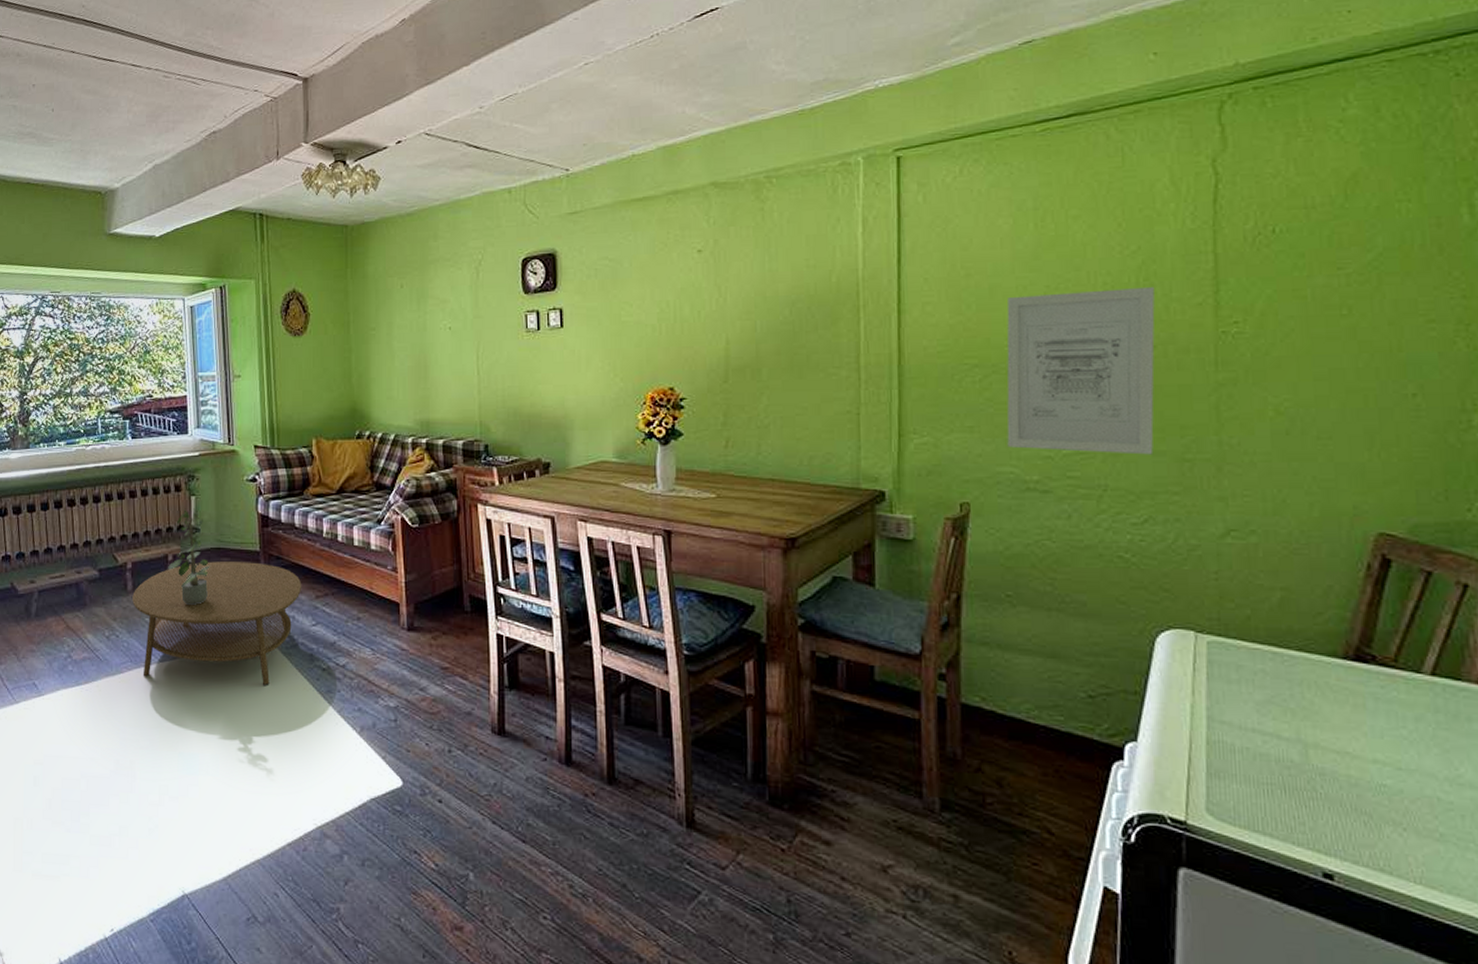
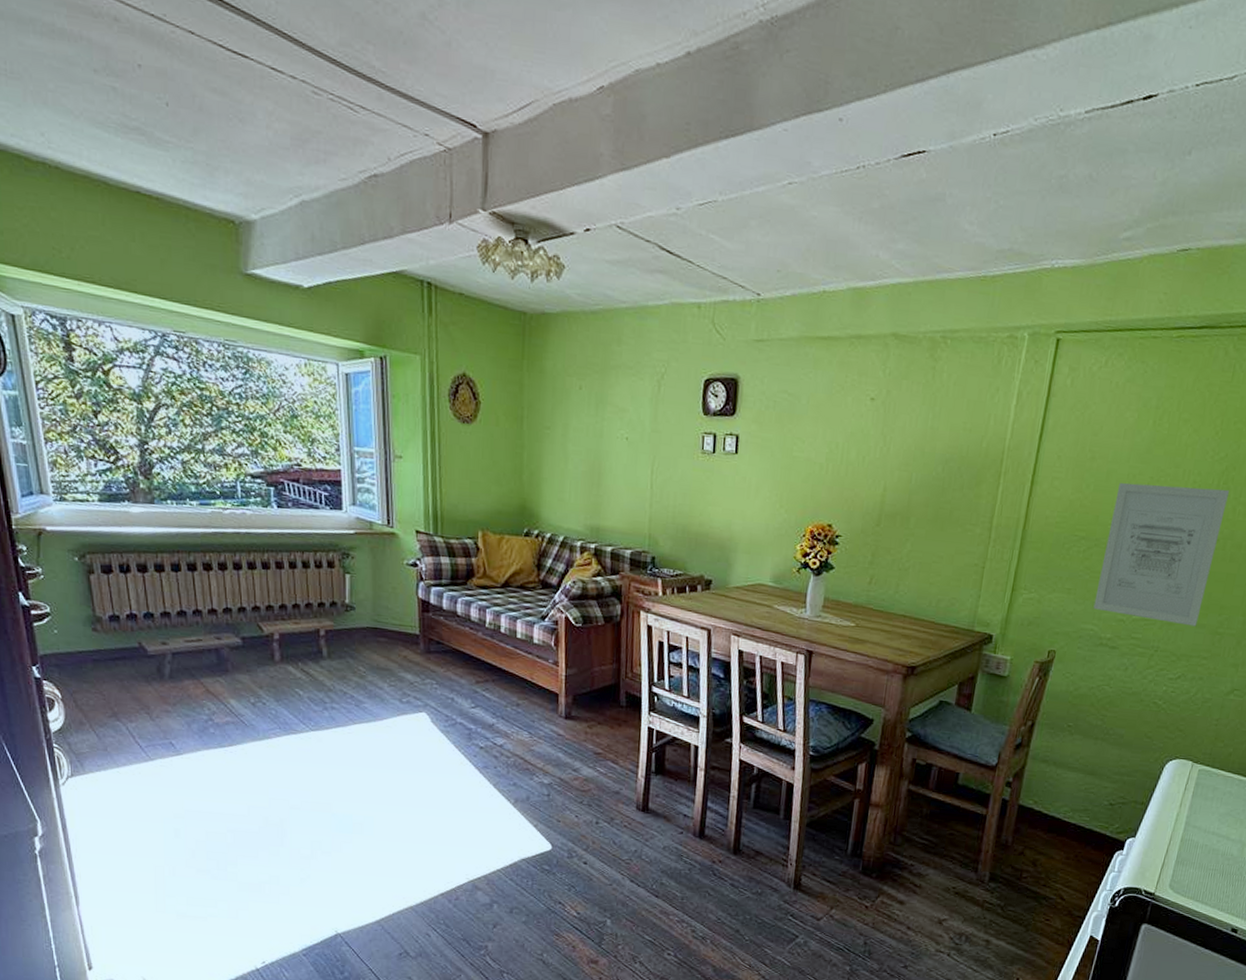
coffee table: present [132,561,302,686] -> none [280,640,463,759]
potted plant: present [168,508,210,606] -> none [320,585,366,681]

